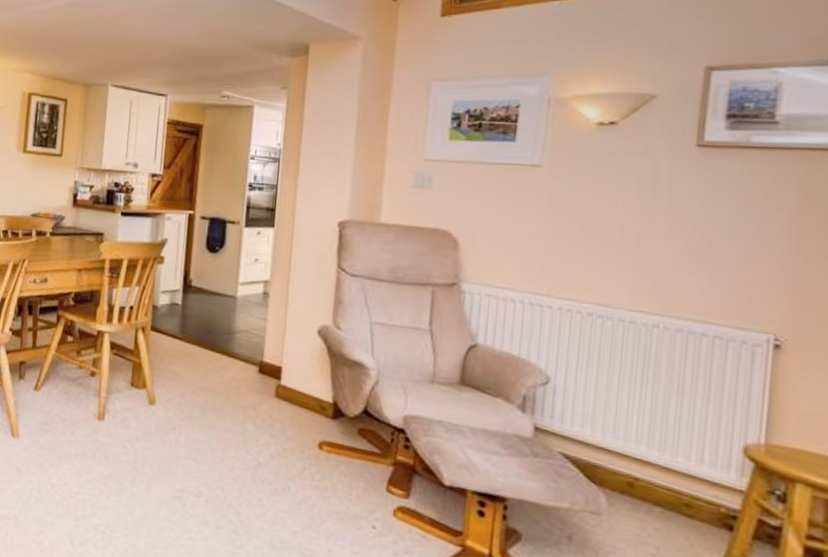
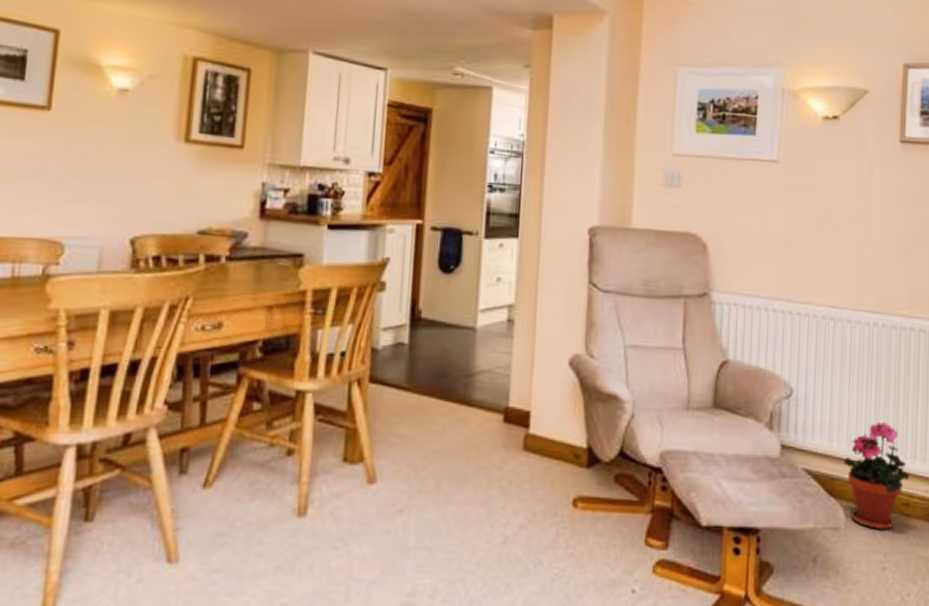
potted plant: none [609,421,694,526] -> present [844,421,910,531]

